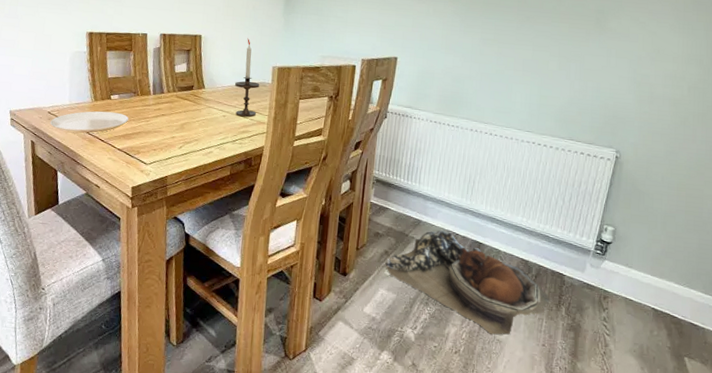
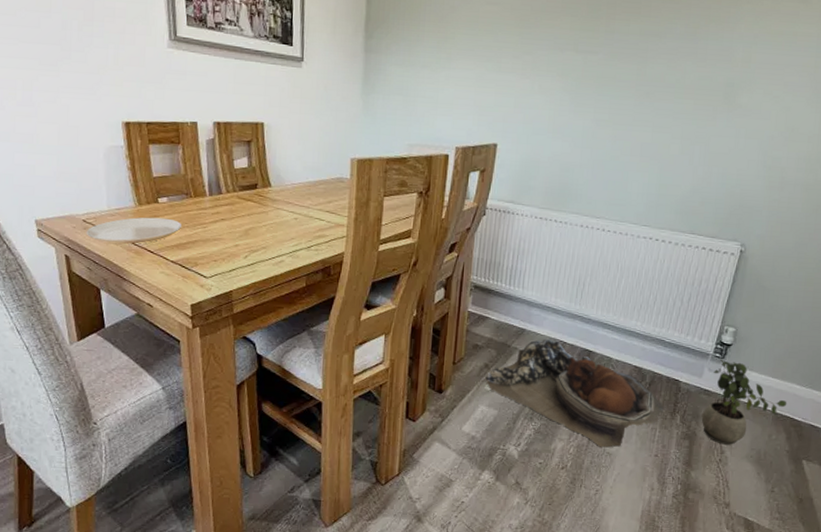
candlestick: present [235,38,260,118] -> none [307,125,337,220]
potted plant: none [585,255,667,339] -> present [701,359,787,445]

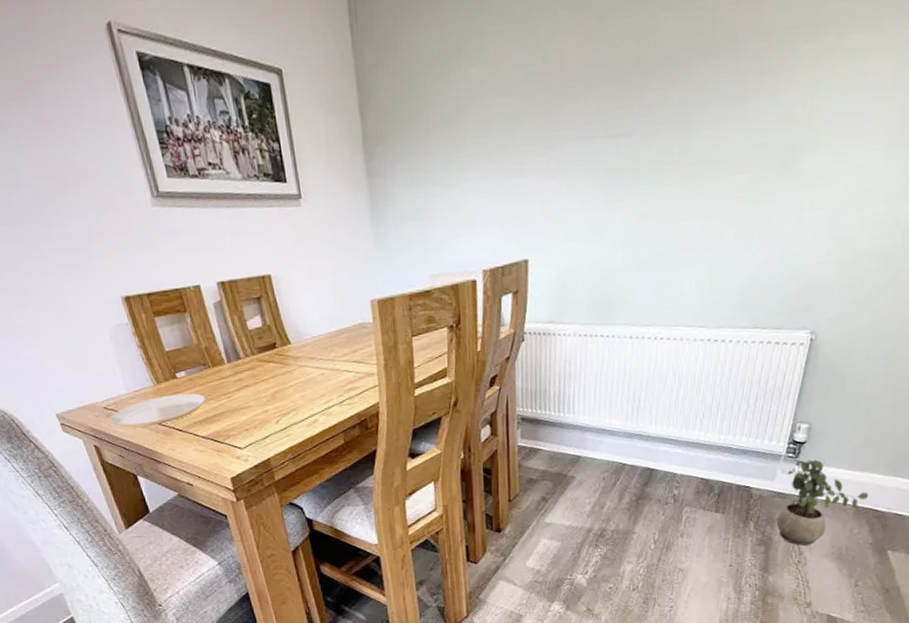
dog bed: present [486,339,666,448] -> none [545,462,738,565]

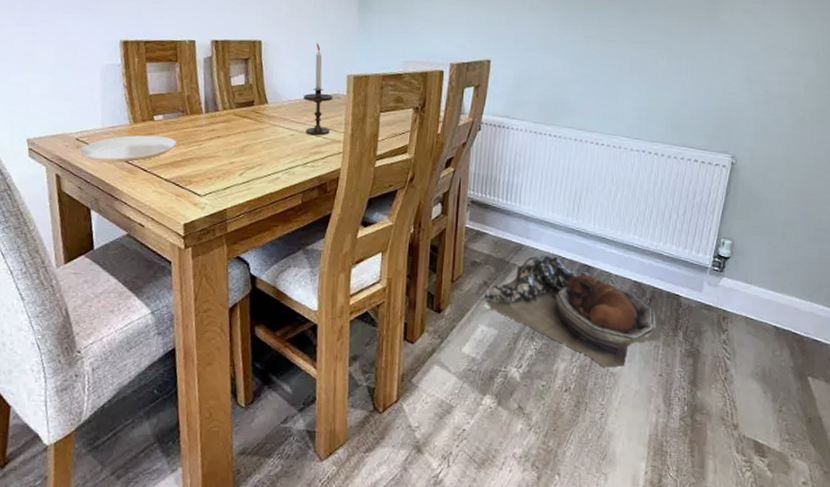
candlestick: none [327,268,362,372] -> present [304,42,333,136]
dog bed: none [545,462,738,565] -> present [485,254,668,367]
potted plant: present [776,458,869,546] -> none [704,272,788,362]

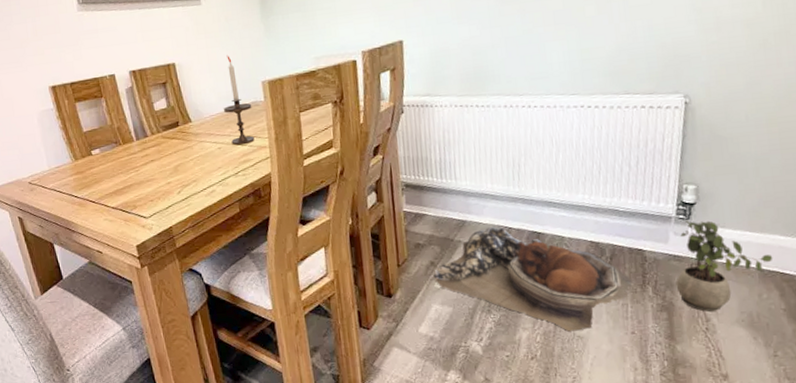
plate: present [78,135,178,163] -> none [33,168,117,201]
potted plant: none [704,272,788,362] -> present [676,220,773,312]

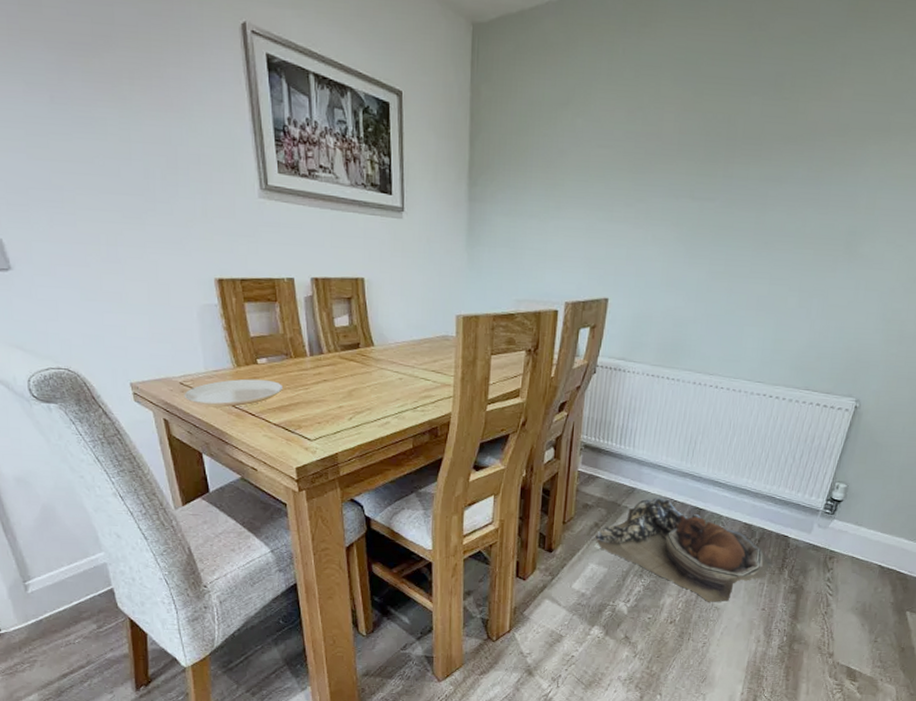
plate: none [33,168,117,201] -> present [184,379,284,408]
candlestick: present [224,55,255,146] -> none [411,280,442,380]
potted plant: present [676,220,773,312] -> none [809,515,895,598]

